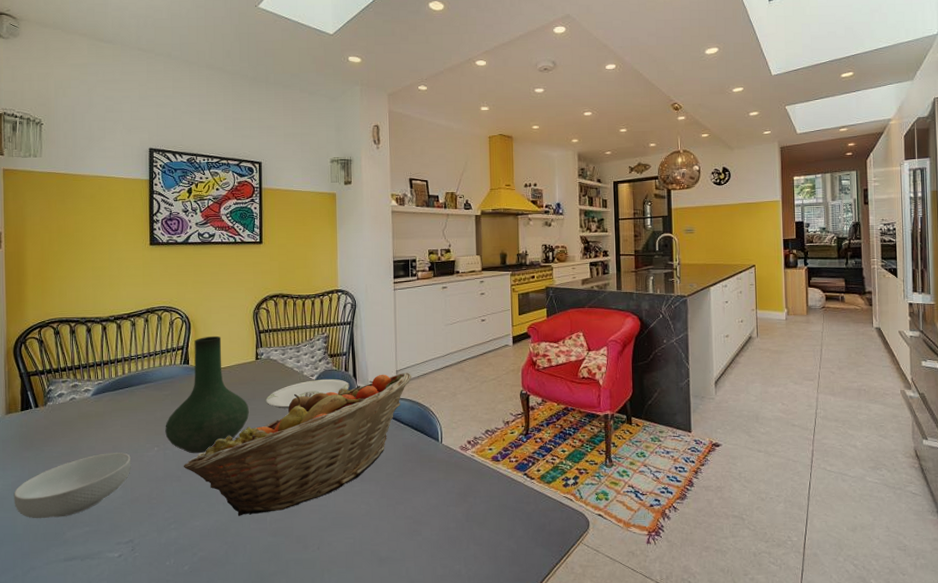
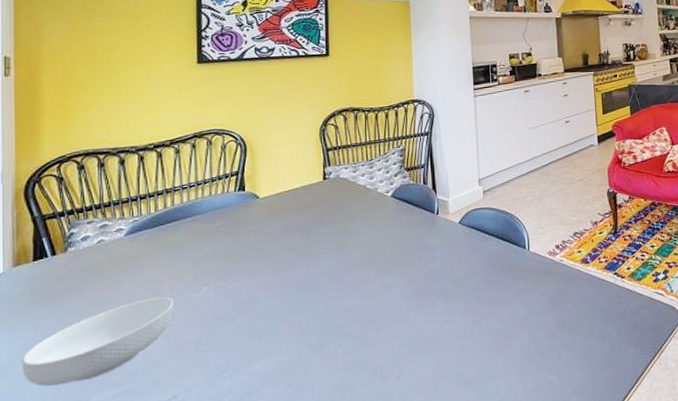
vase: present [165,335,249,454] -> none [216,157,316,290]
fruit basket: present [183,372,412,516] -> none [238,180,496,353]
plate: present [266,378,350,409] -> none [335,193,429,230]

